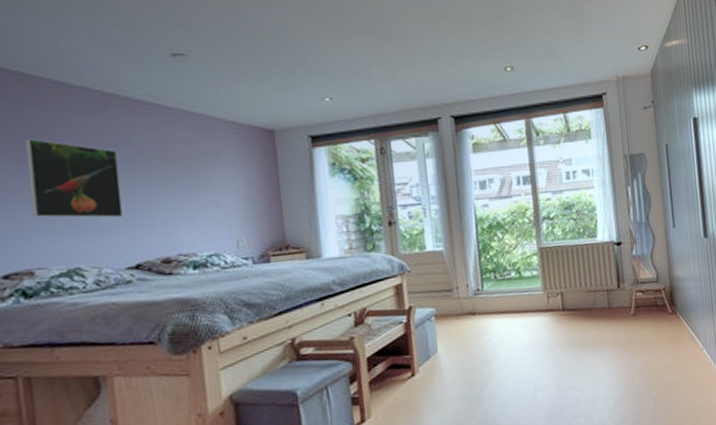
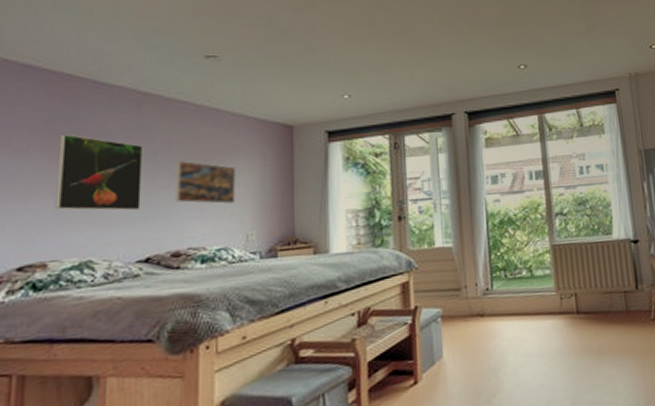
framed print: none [154,166,222,211] -> present [175,160,235,204]

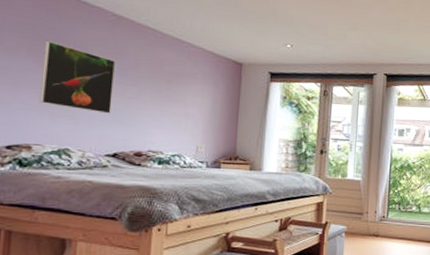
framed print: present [175,160,235,204] -> none [140,77,192,120]

